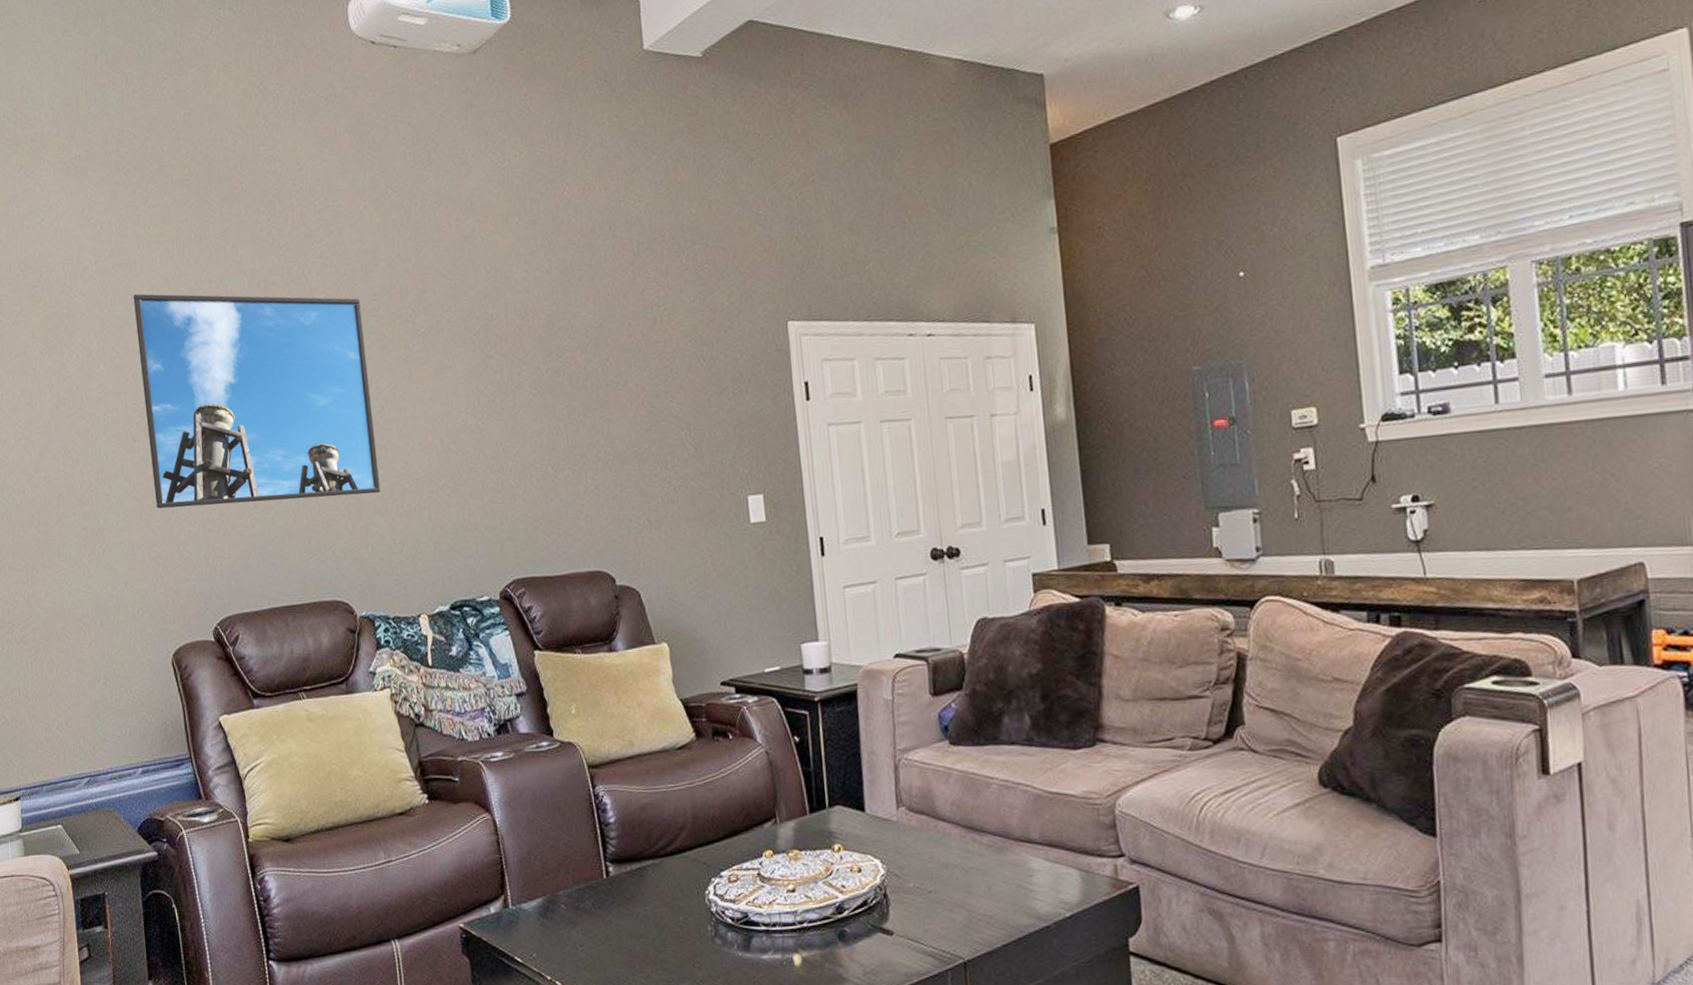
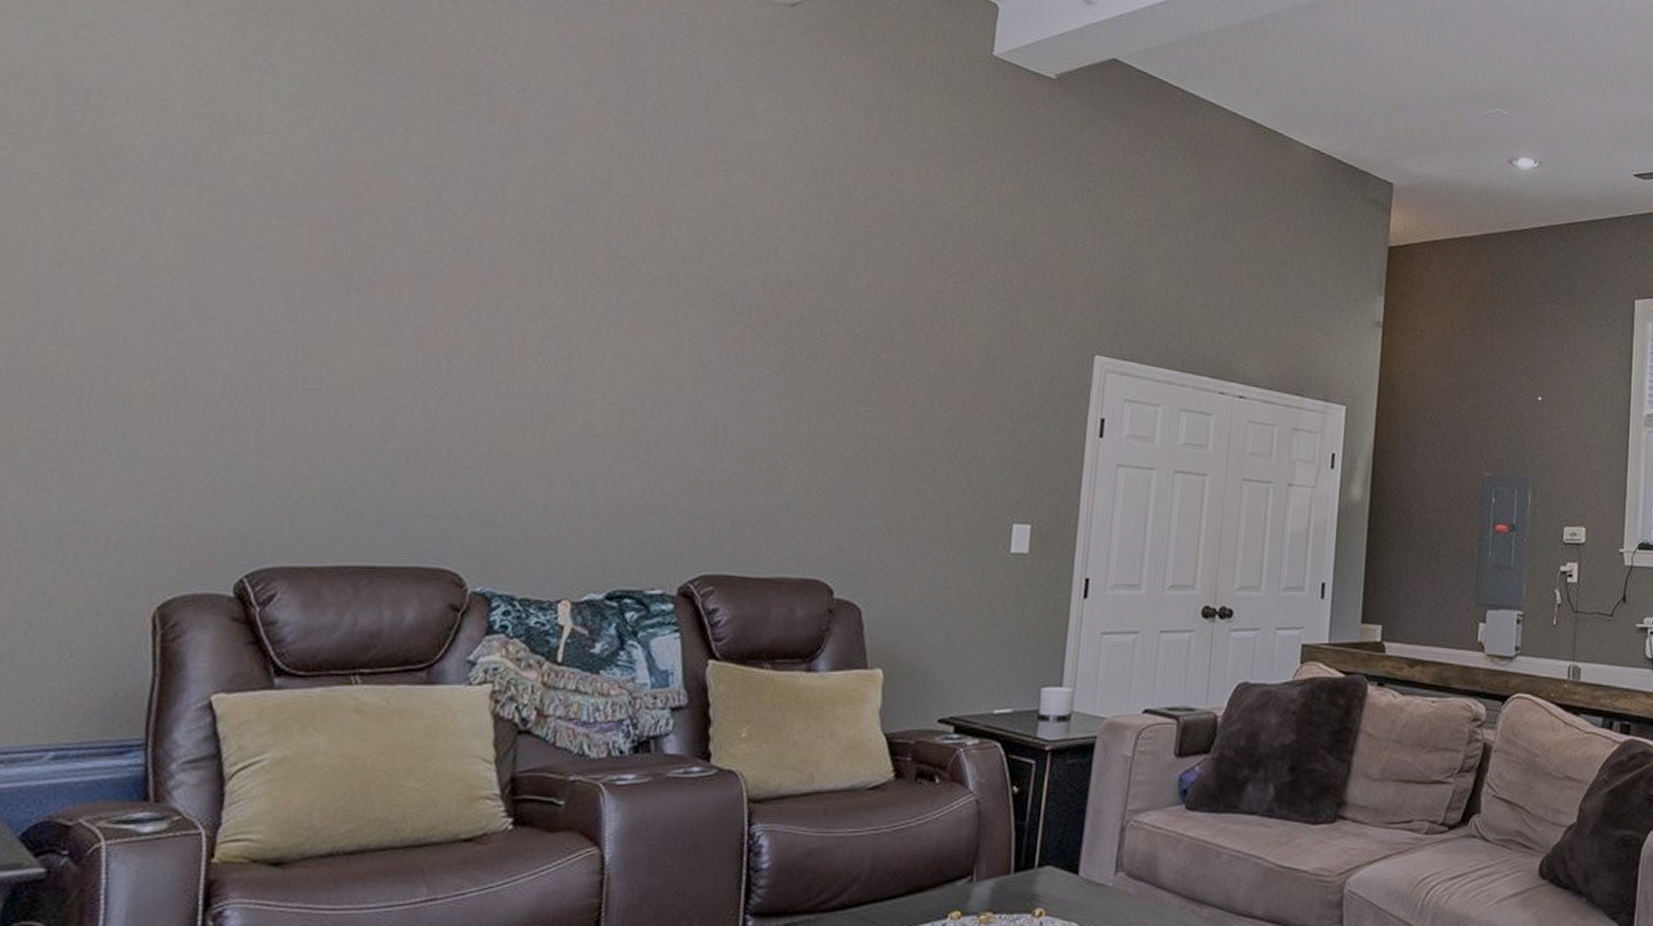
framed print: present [133,294,381,509] -> none [188,155,573,451]

